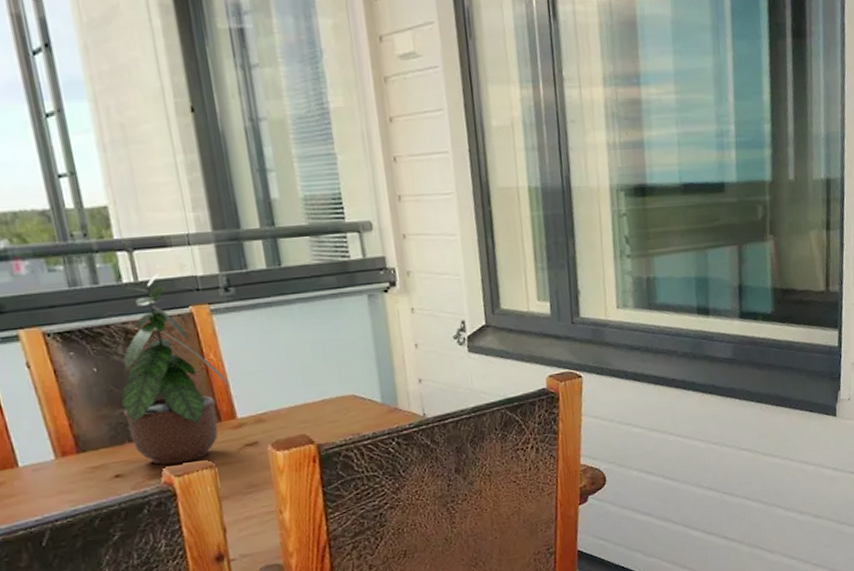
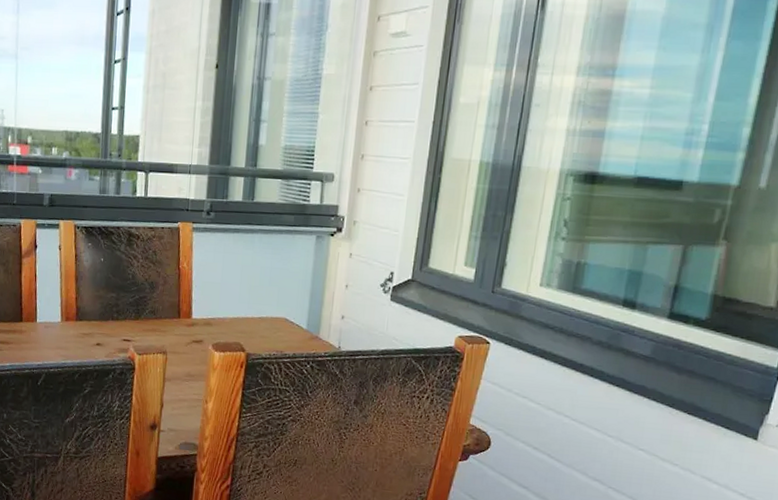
potted plant: present [121,274,230,465] -> none [113,193,193,345]

